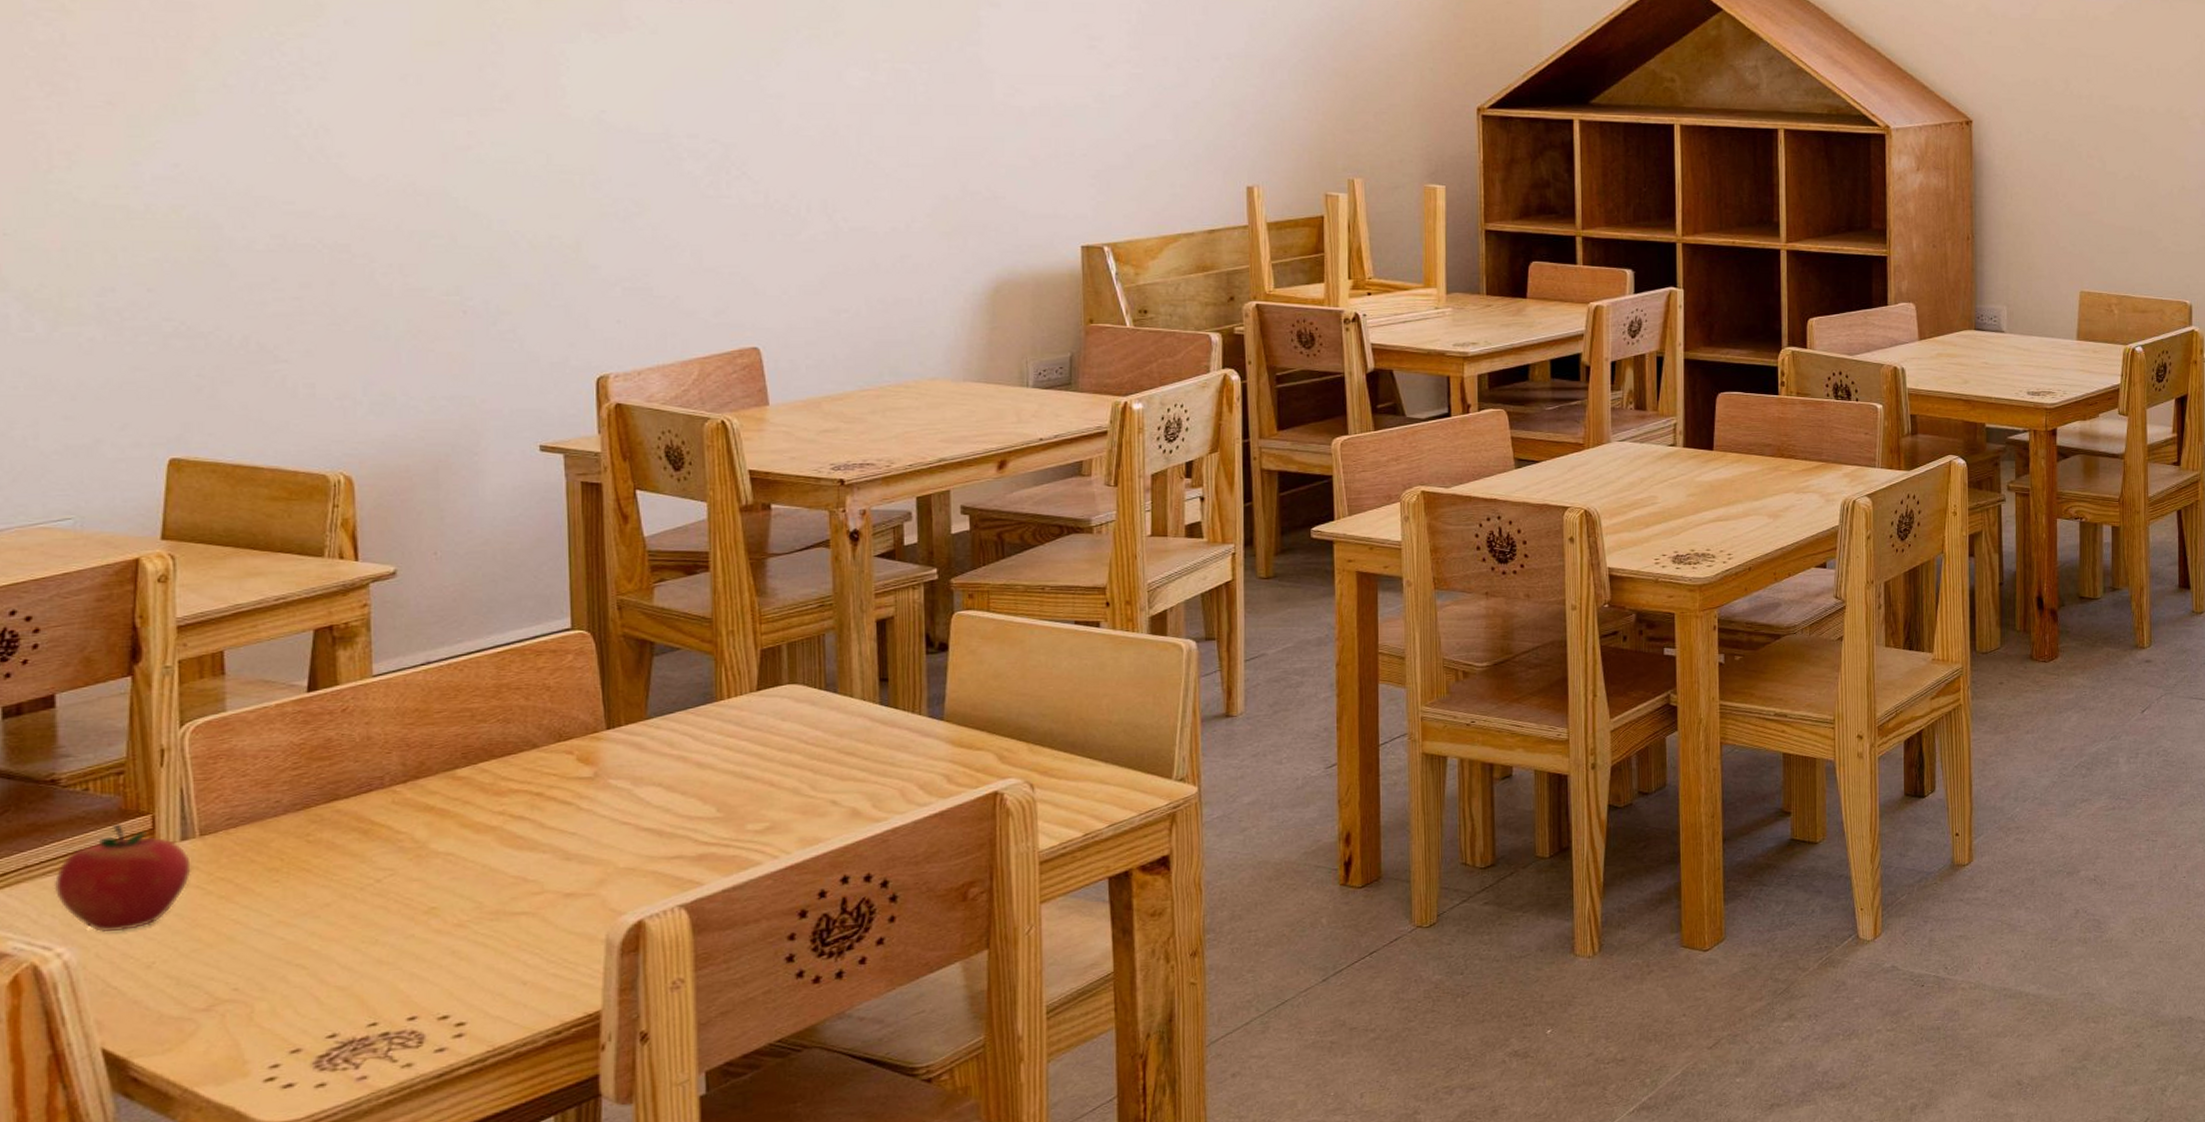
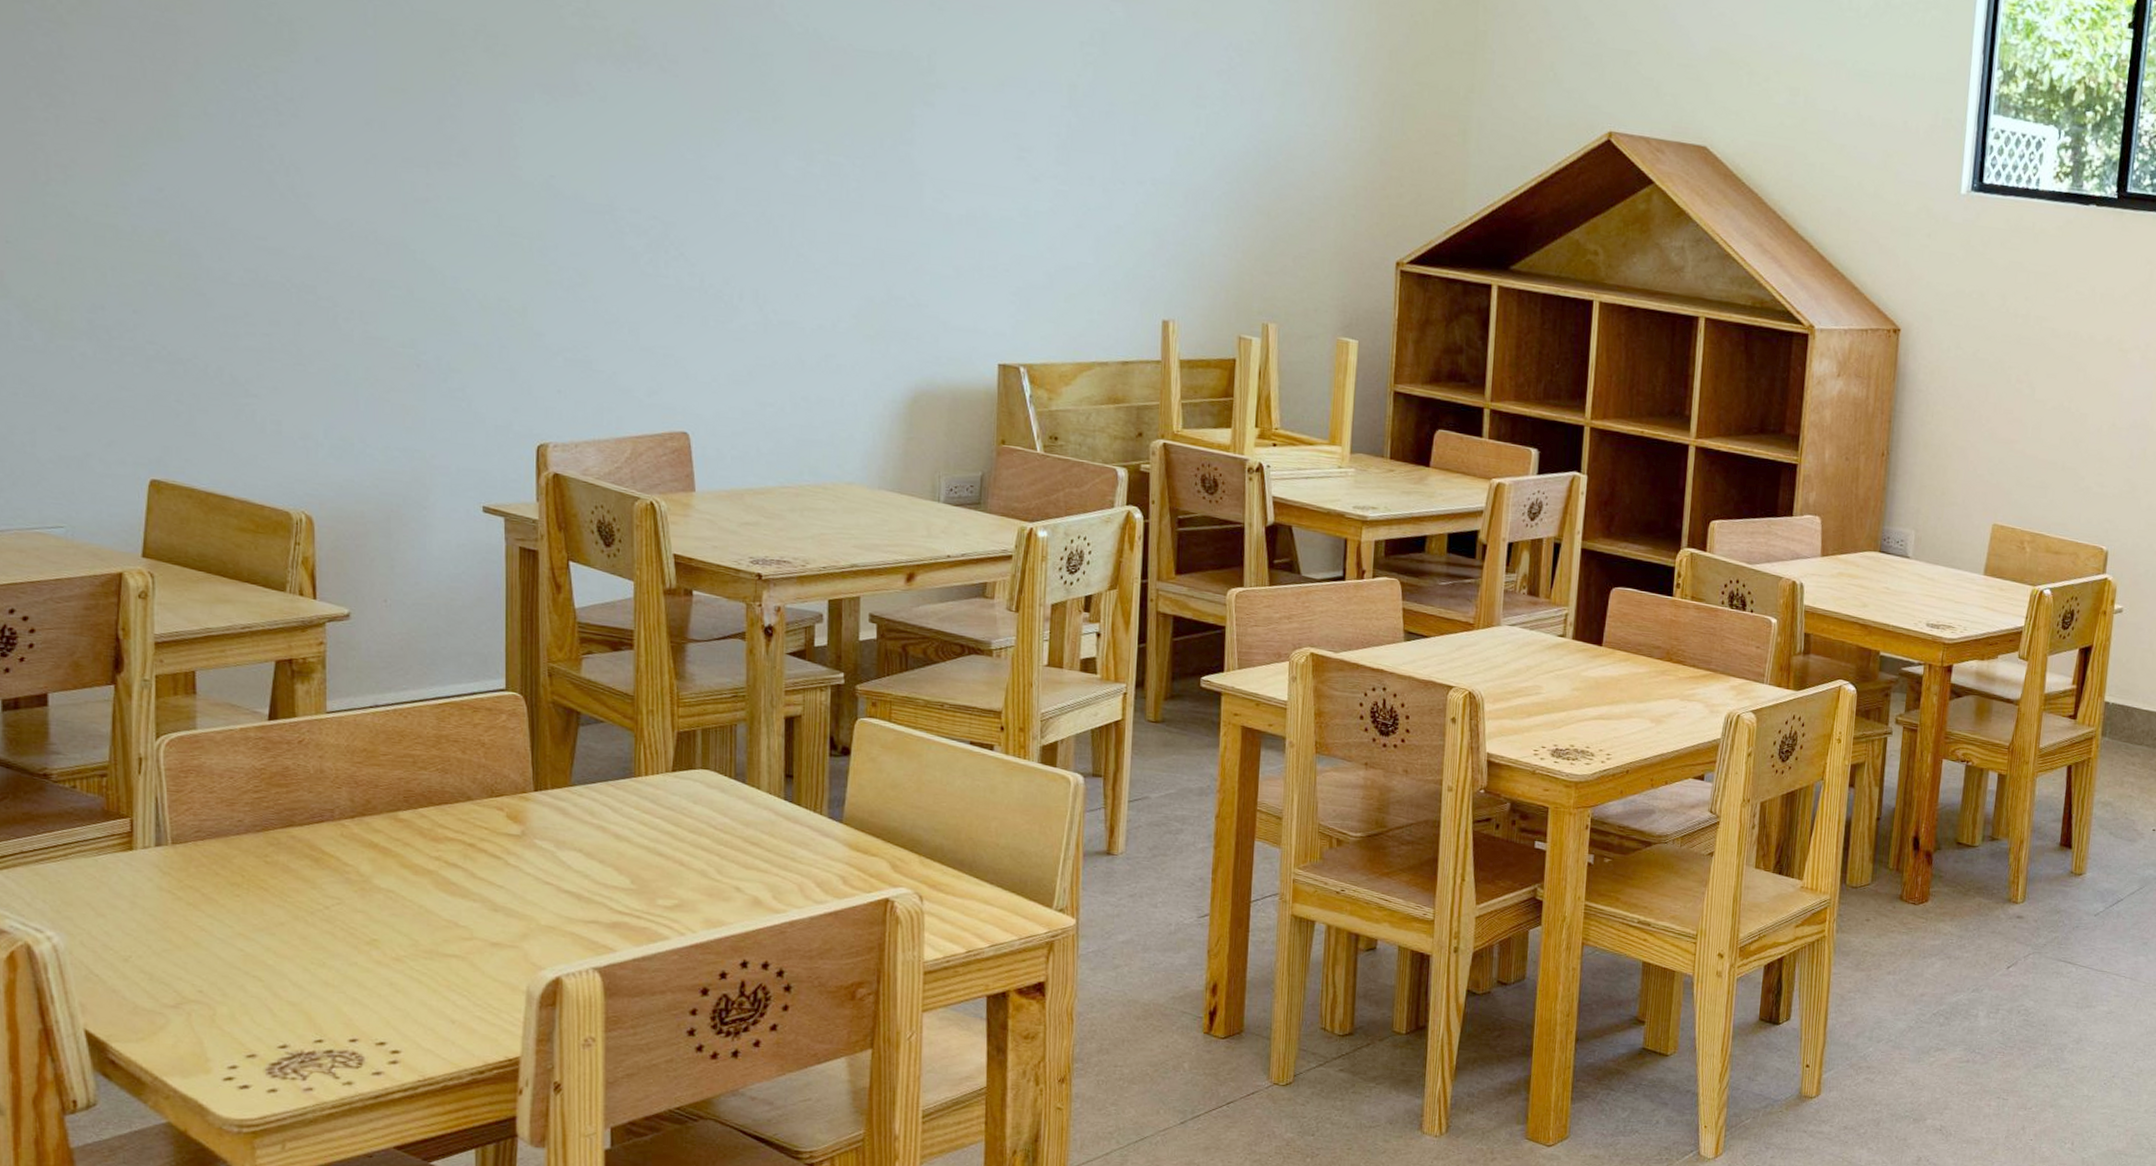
apple: present [53,824,191,933] -> none [45,823,164,924]

